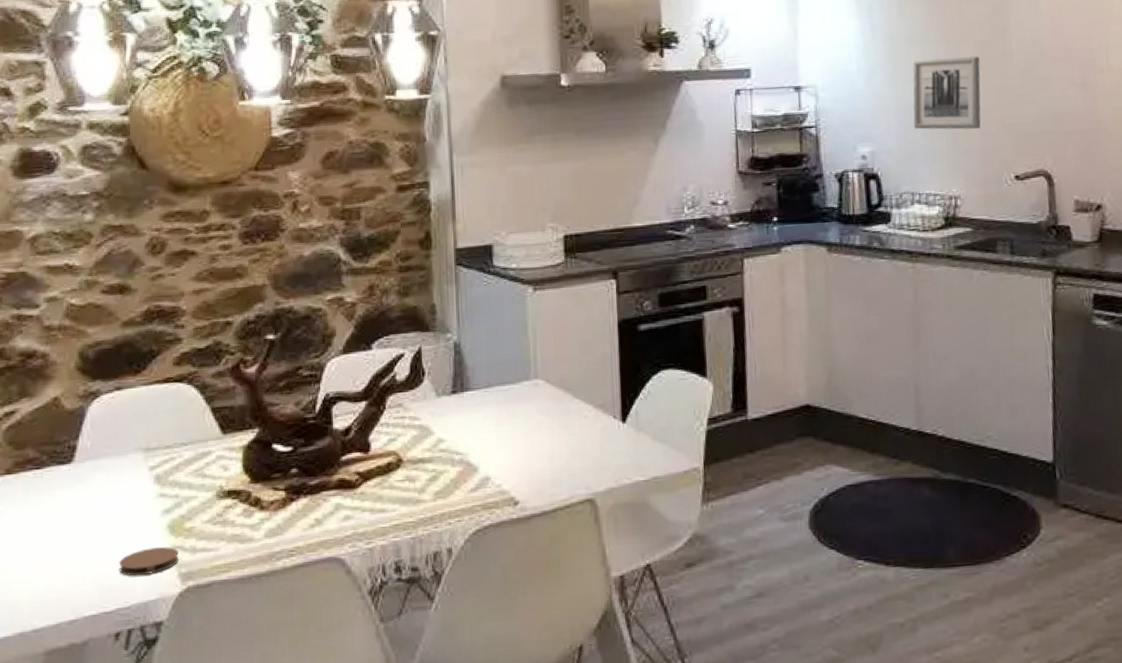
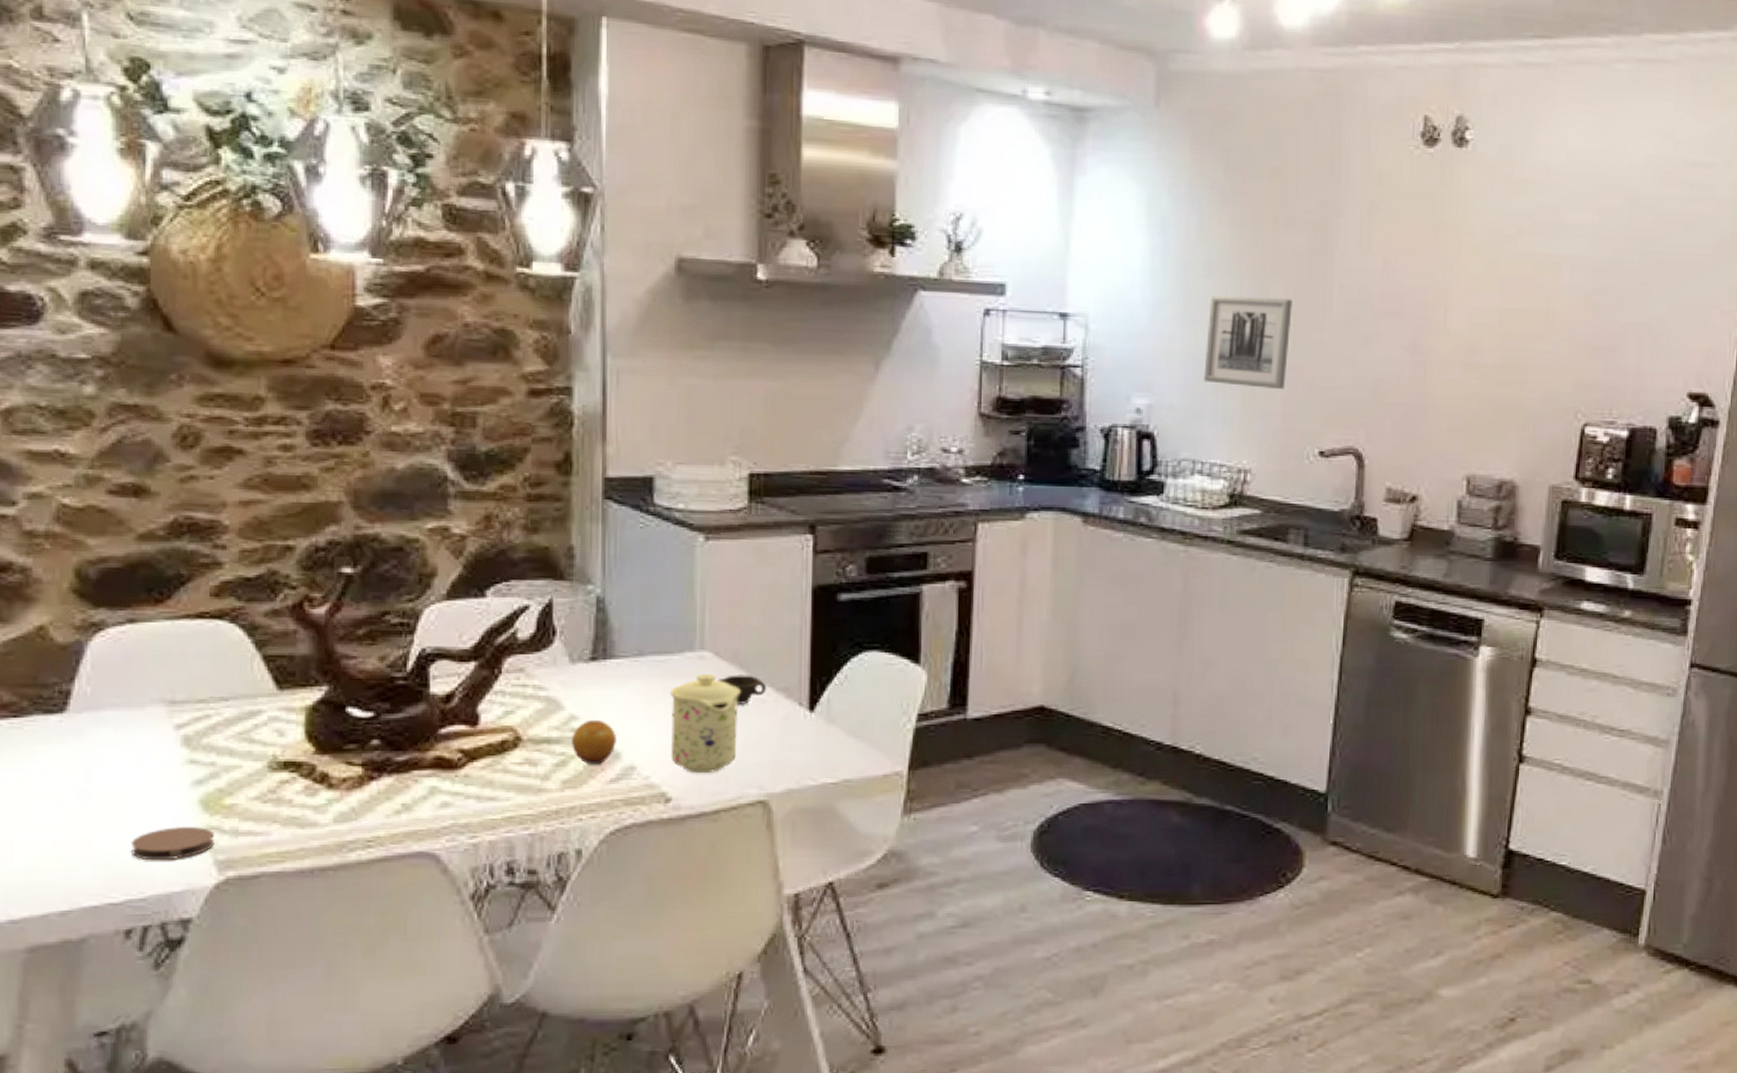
fruit: none [439,441,474,479] -> present [570,719,616,765]
mug: none [514,398,568,480] -> present [670,674,741,774]
cup: none [549,396,588,421] -> present [717,675,767,704]

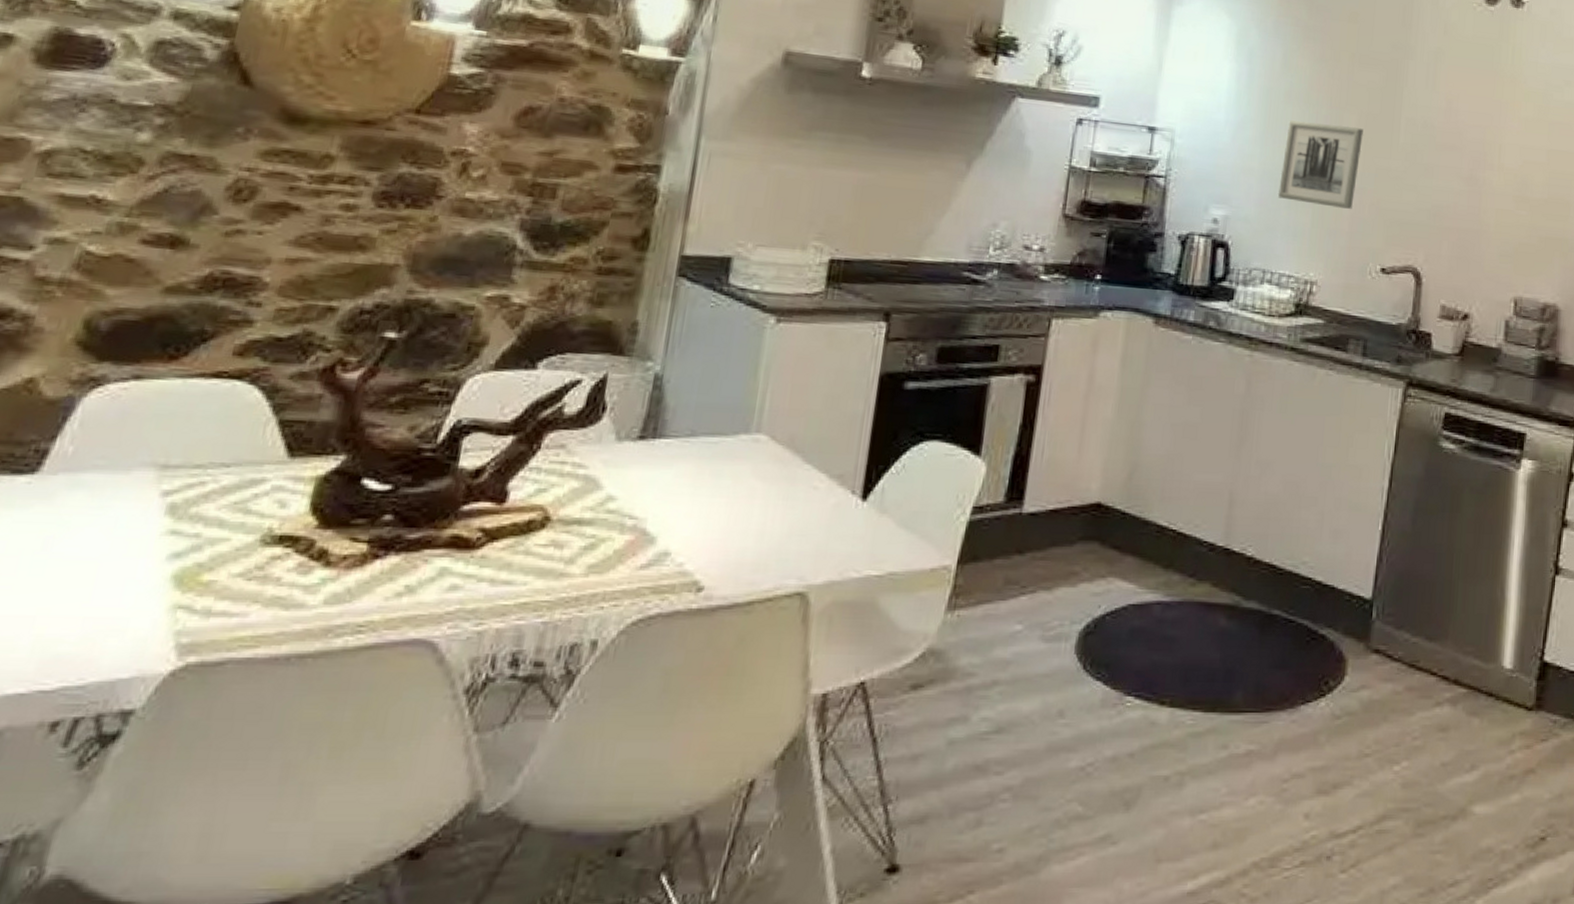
coaster: present [132,827,214,861] -> none [79,605,183,643]
fruit: present [570,719,616,765] -> none [604,501,655,550]
mug: present [670,674,741,774] -> none [709,458,793,562]
cup: present [717,675,767,704] -> none [769,459,821,491]

